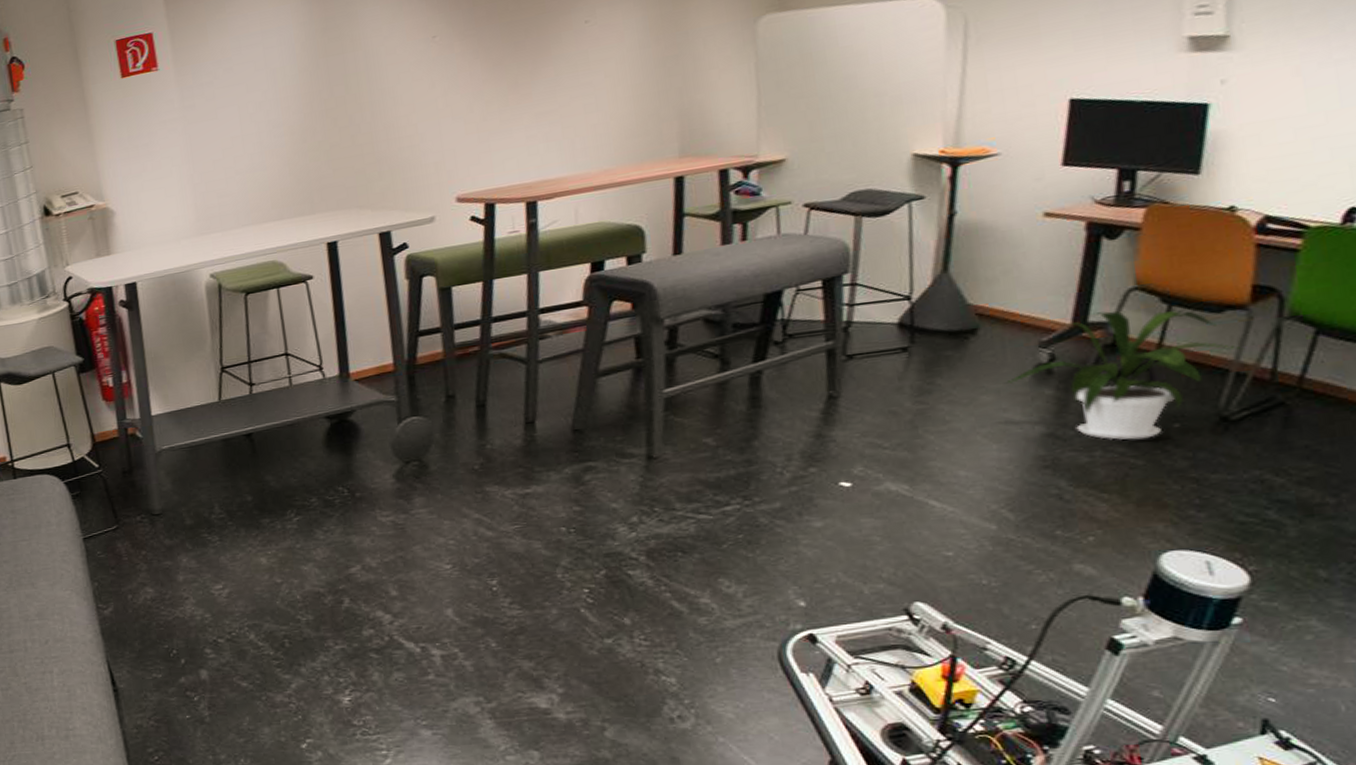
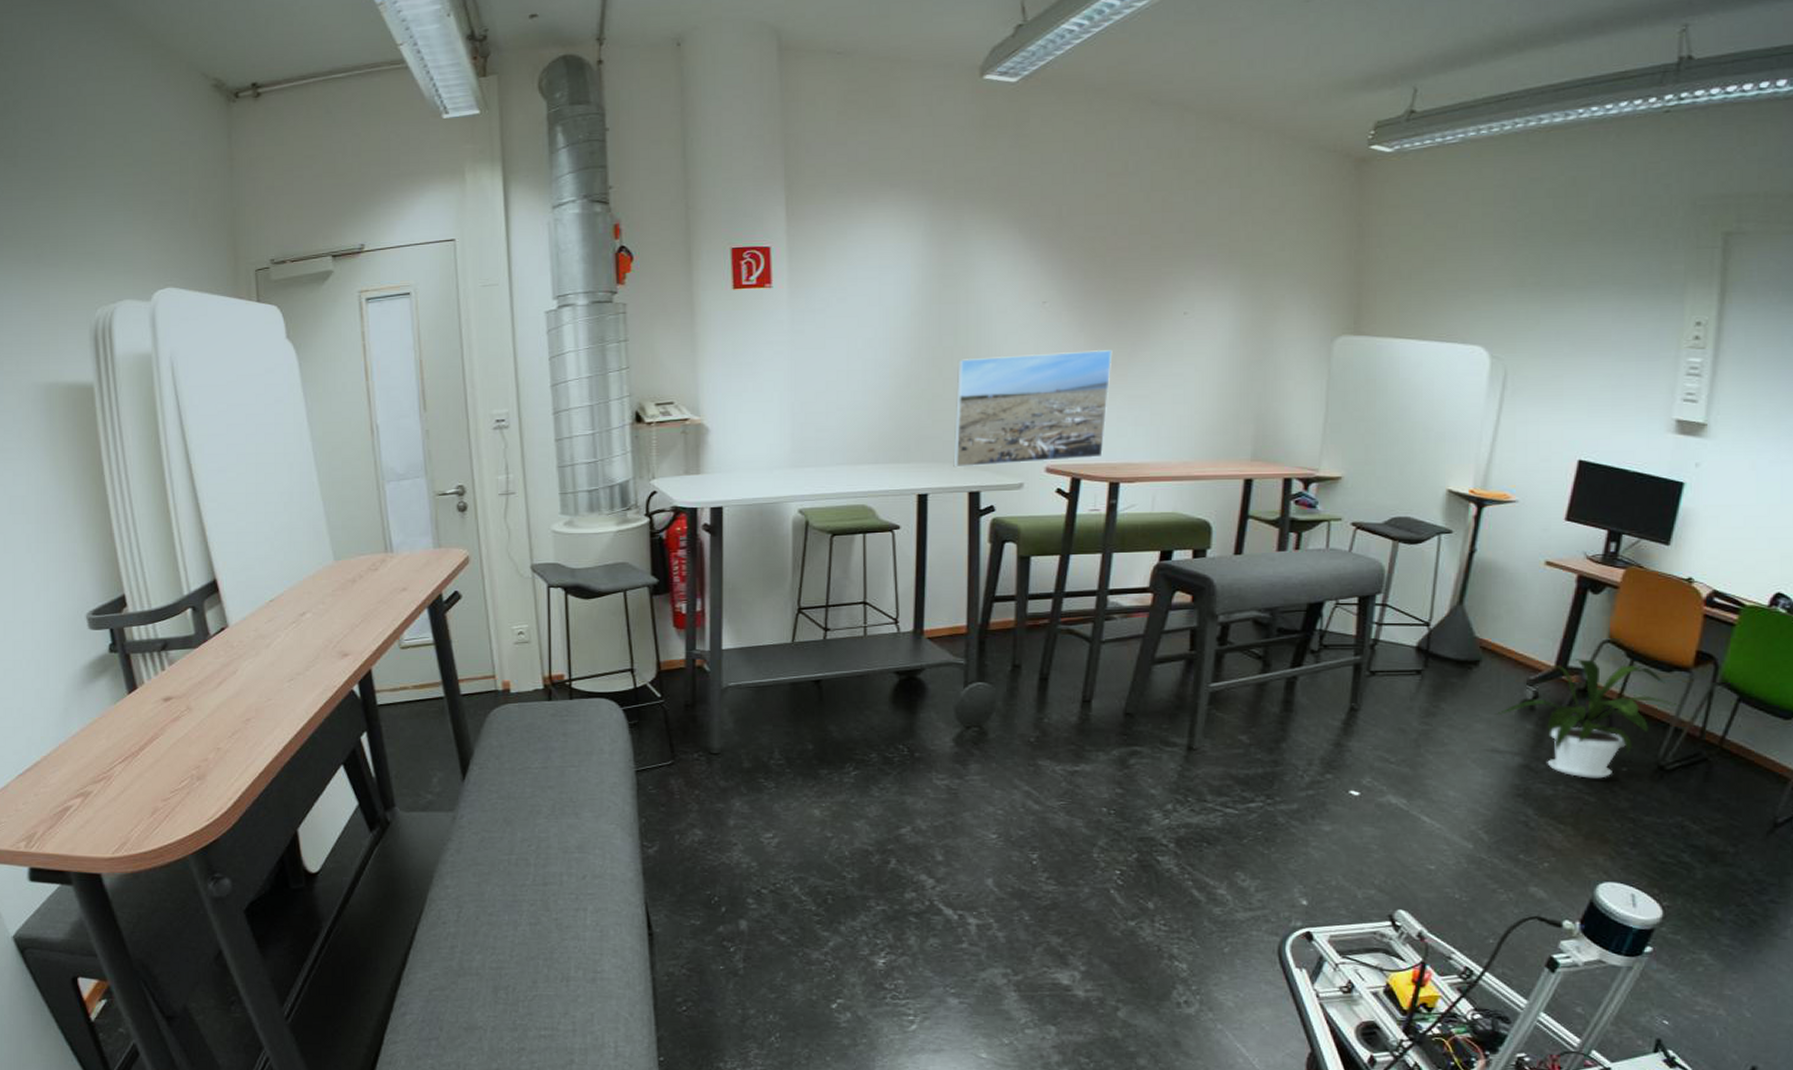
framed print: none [352,71,516,212] -> present [953,350,1113,468]

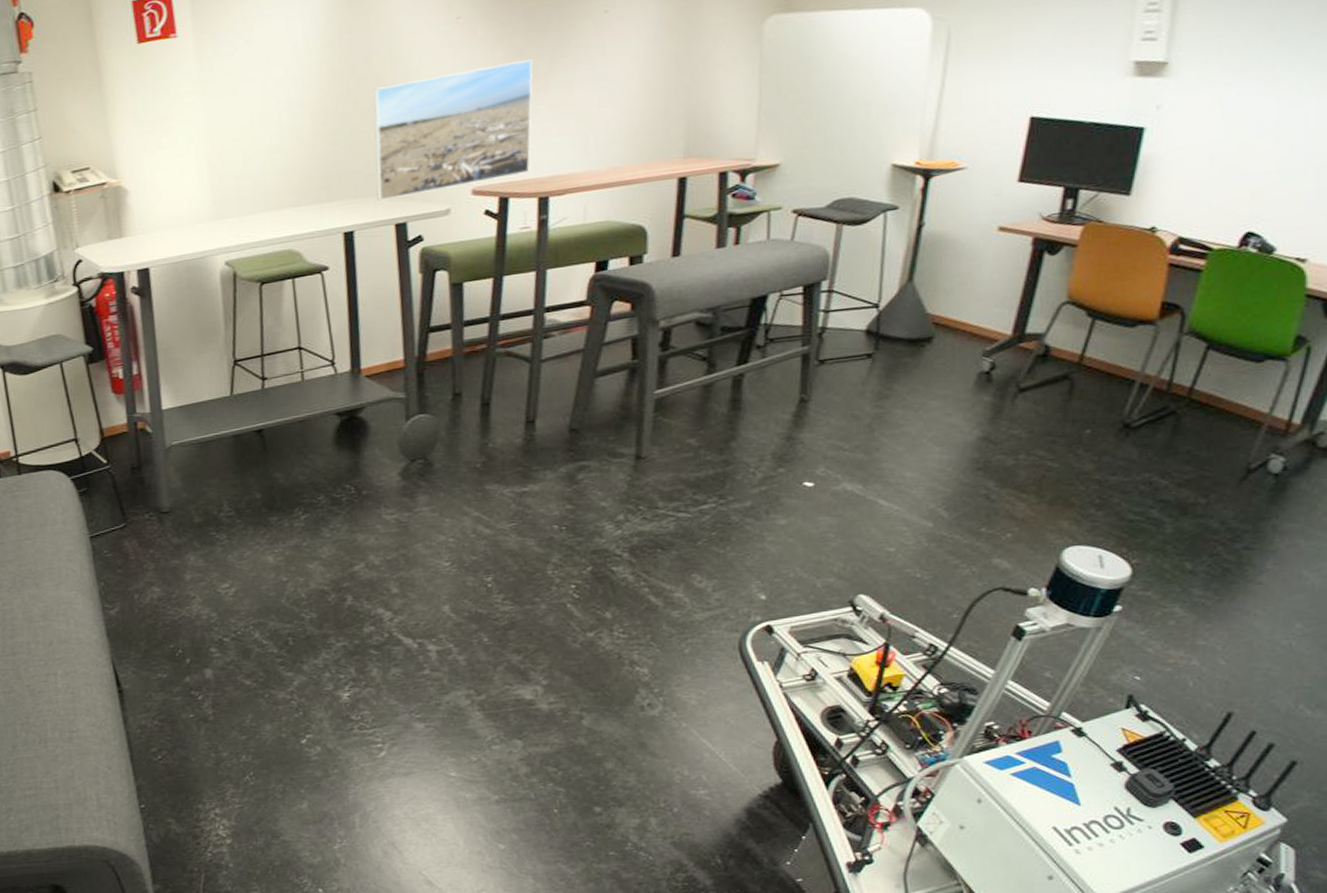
house plant: present [1496,659,1683,779] -> none [951,323,1149,445]

